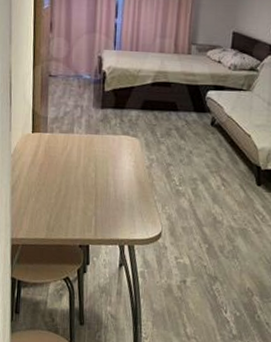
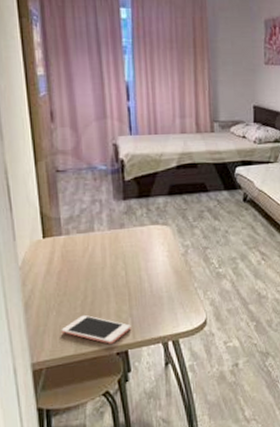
cell phone: none [37,205,94,236] -> present [61,314,131,344]

